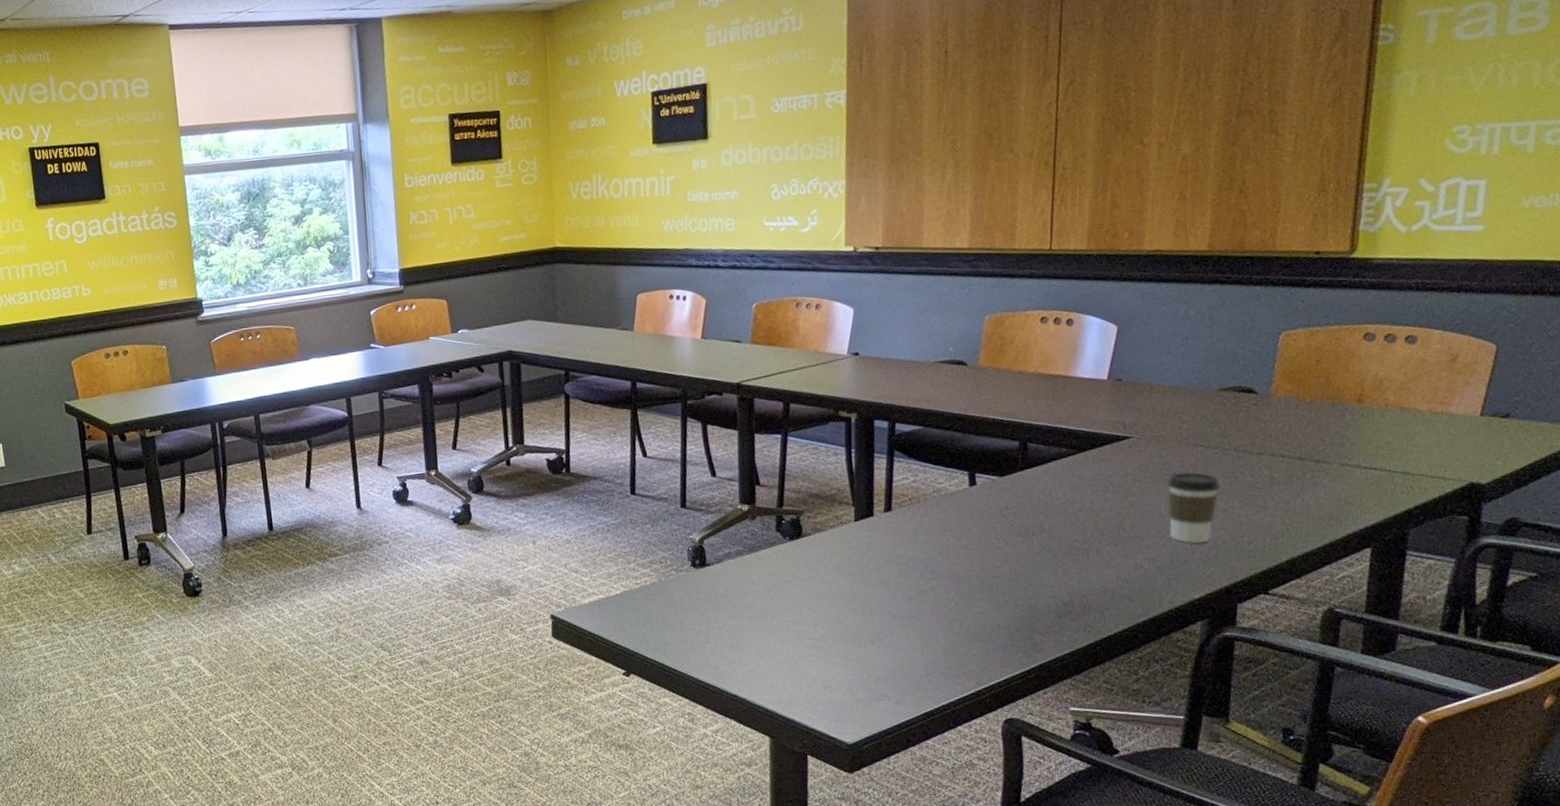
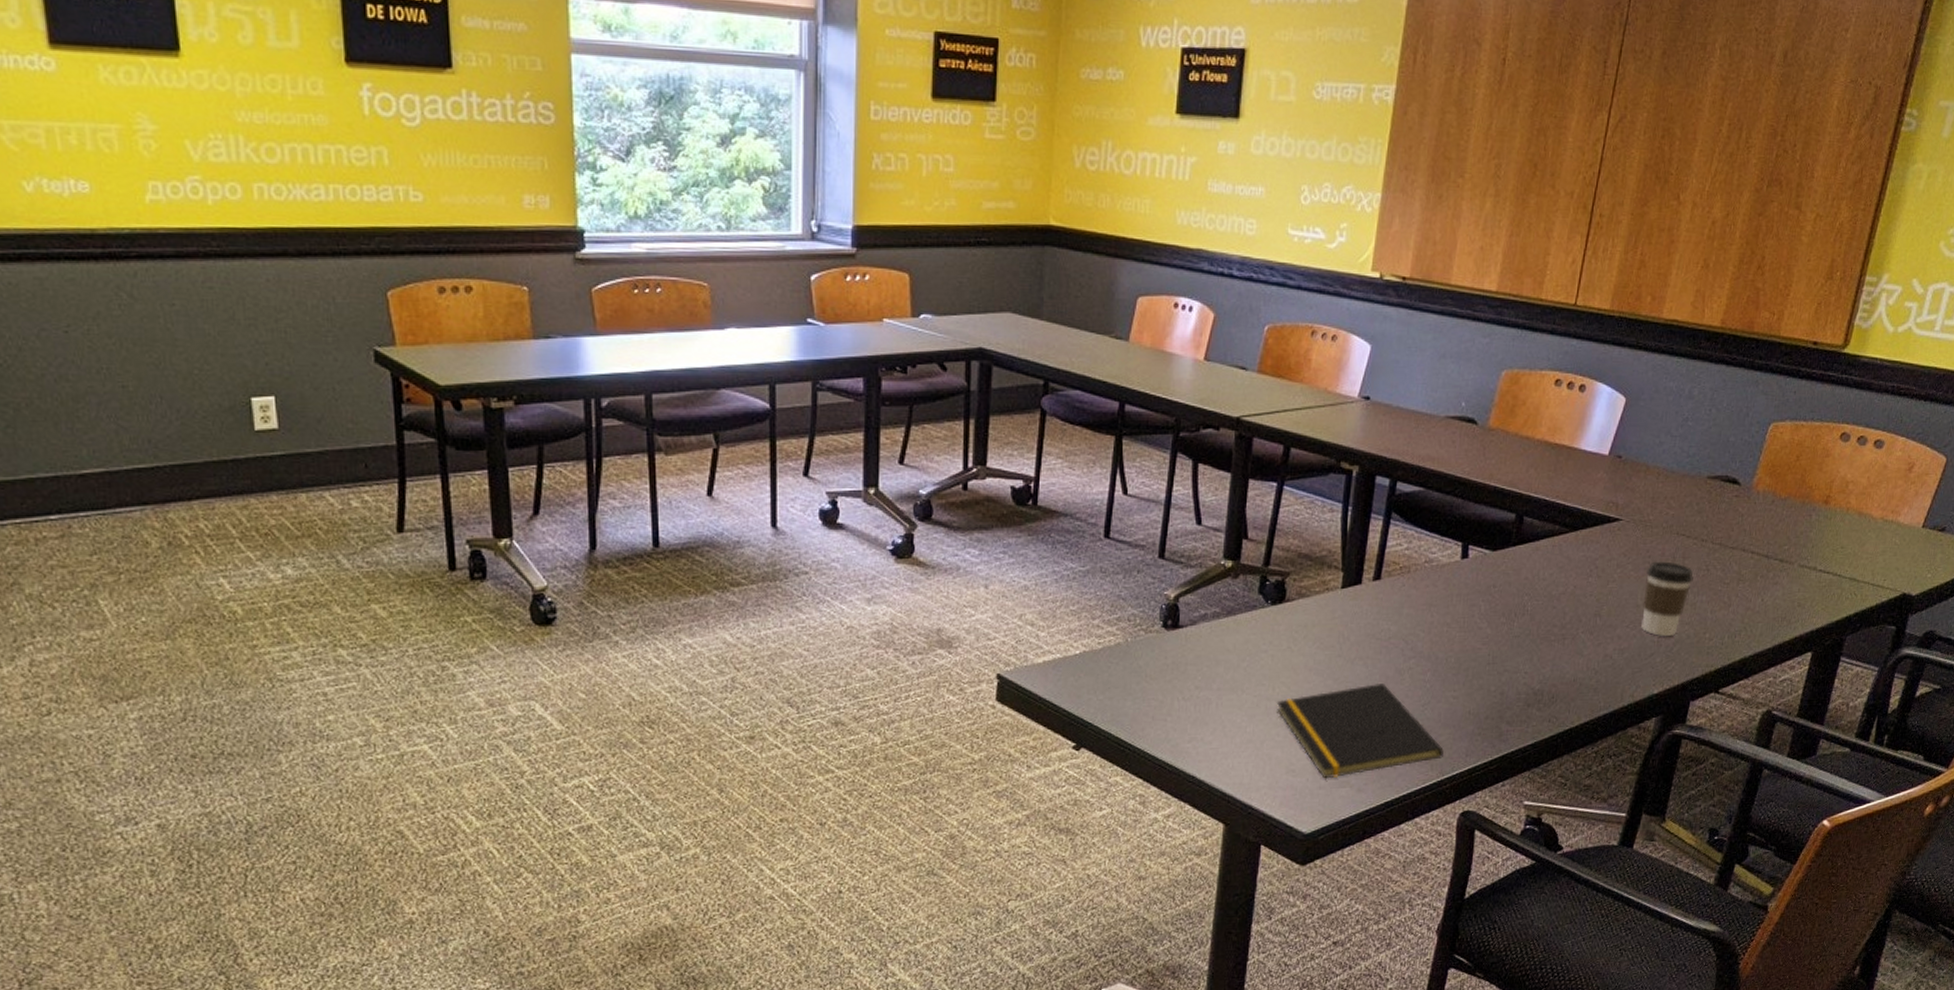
notepad: none [805,604,978,693] -> present [1276,683,1444,779]

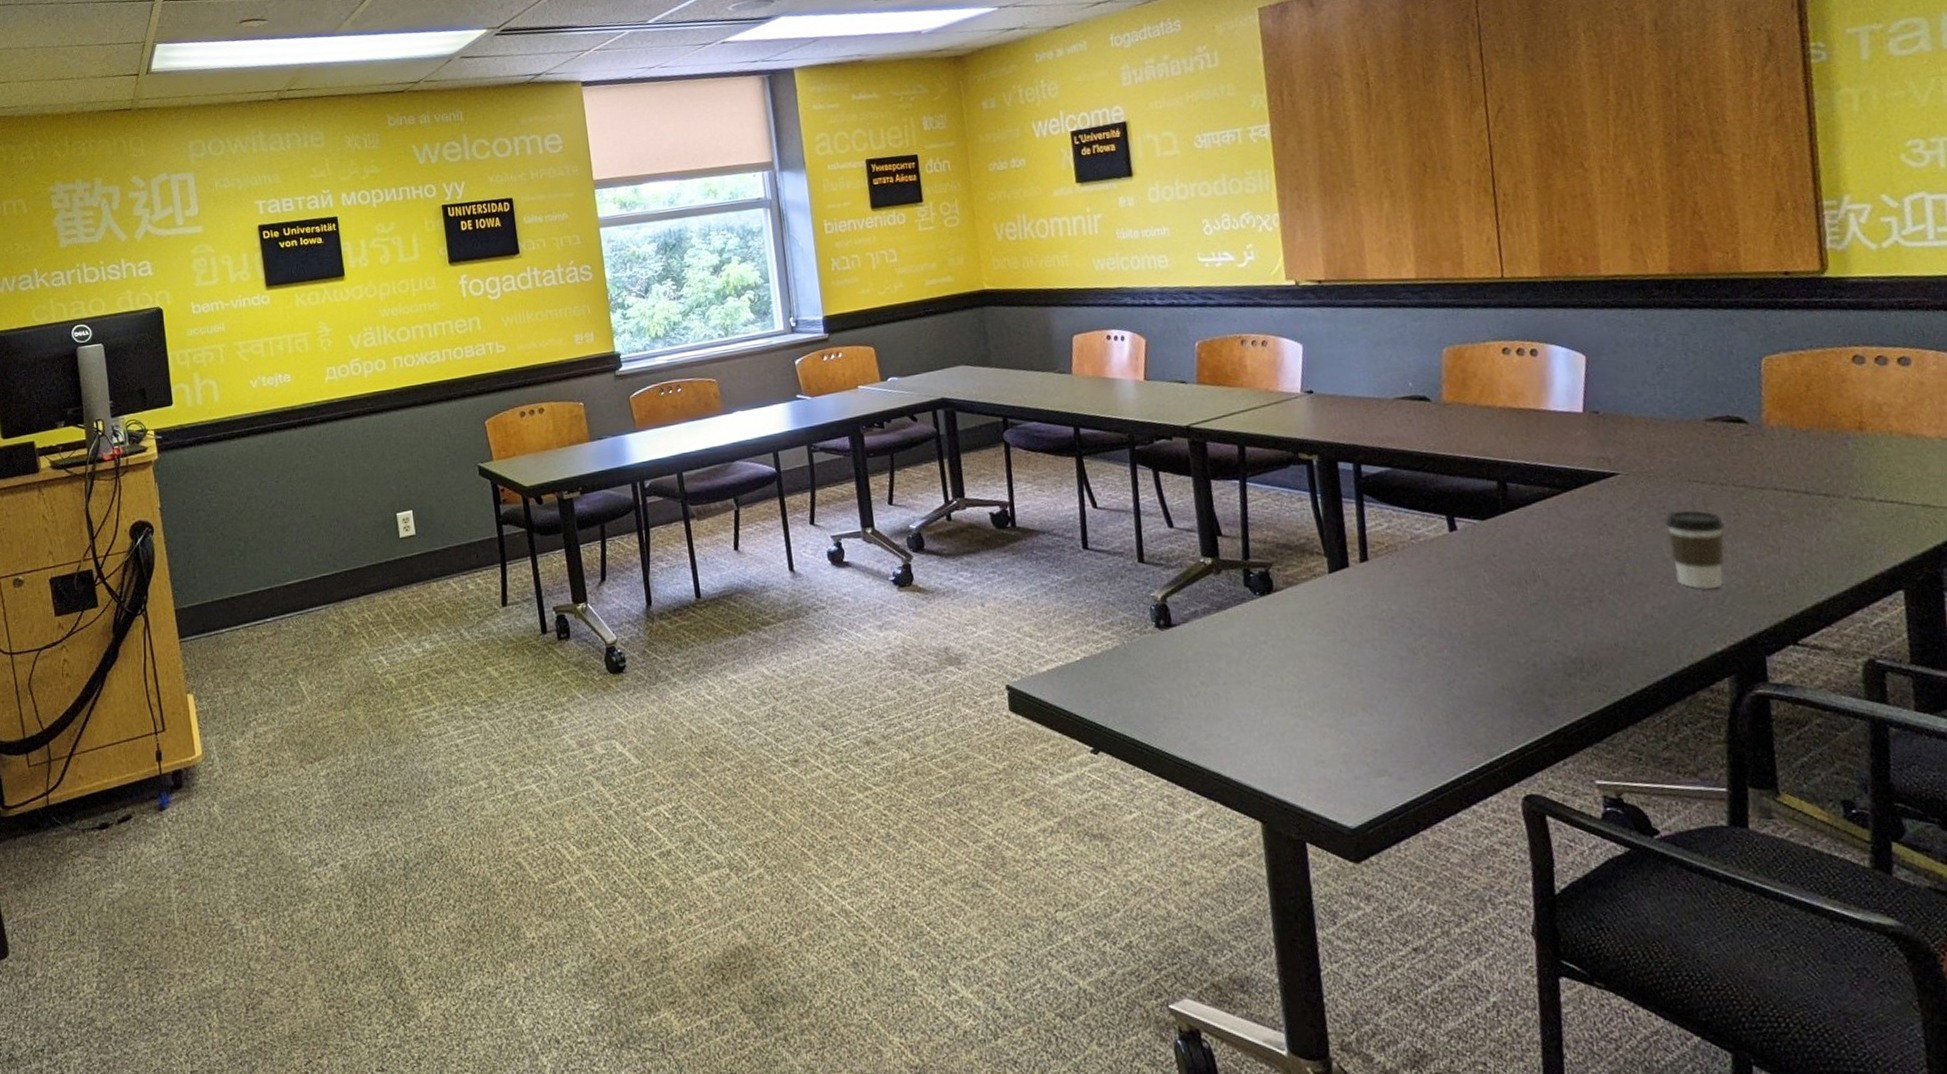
notepad: present [1276,683,1444,779] -> none [1287,664,1486,769]

